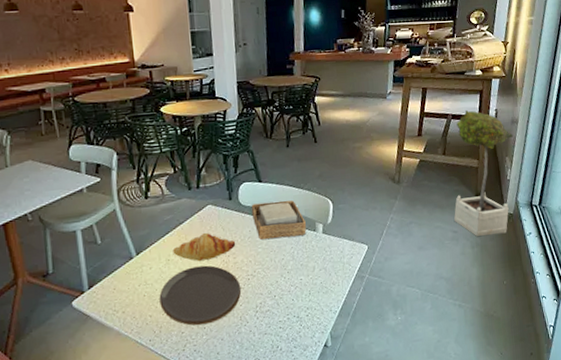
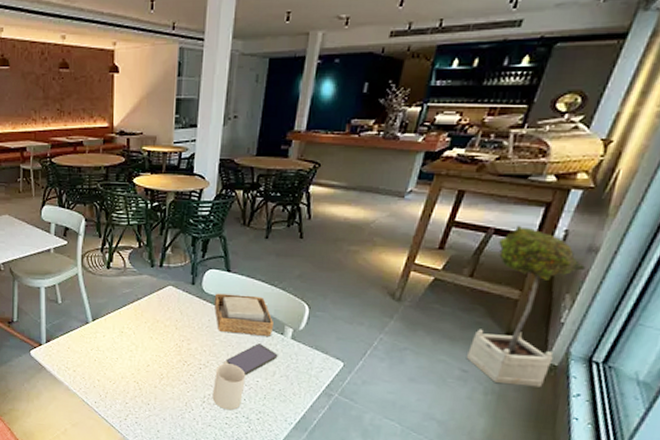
plate: present [159,265,242,326] -> none [108,343,191,402]
croissant: present [173,232,236,261] -> none [127,312,192,340]
cup: none [263,266,291,315] -> present [212,361,246,411]
smartphone: none [270,243,315,277] -> present [225,343,278,376]

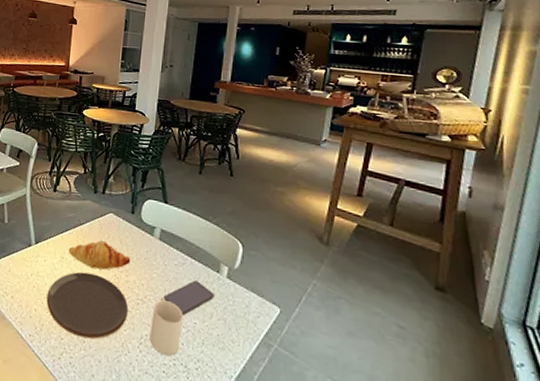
plate: none [108,343,191,402] -> present [46,271,129,339]
croissant: none [127,312,192,340] -> present [68,240,131,270]
napkin holder: present [214,293,273,338] -> none [152,224,209,275]
potted tree: present [467,226,586,388] -> none [401,180,497,353]

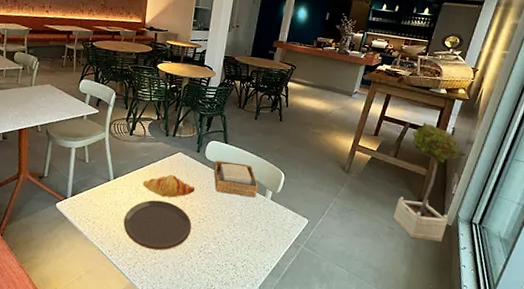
cup: present [149,297,184,357] -> none [207,216,235,259]
napkin holder: none [152,224,209,275] -> present [213,160,258,198]
smartphone: present [163,280,215,316] -> none [220,203,260,229]
potted tree: none [401,180,497,353] -> present [393,123,466,242]

